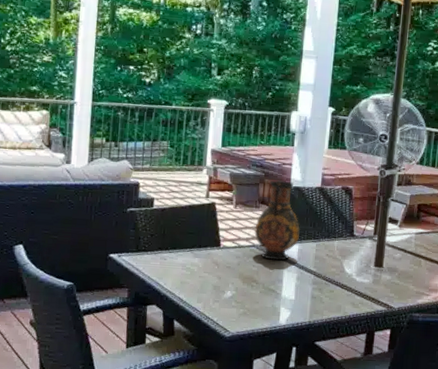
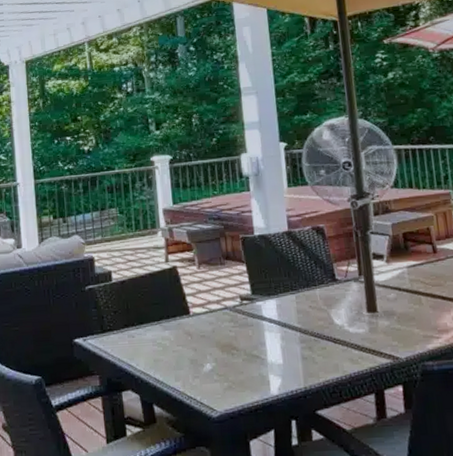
vase: present [254,180,301,261] -> none [224,230,275,322]

